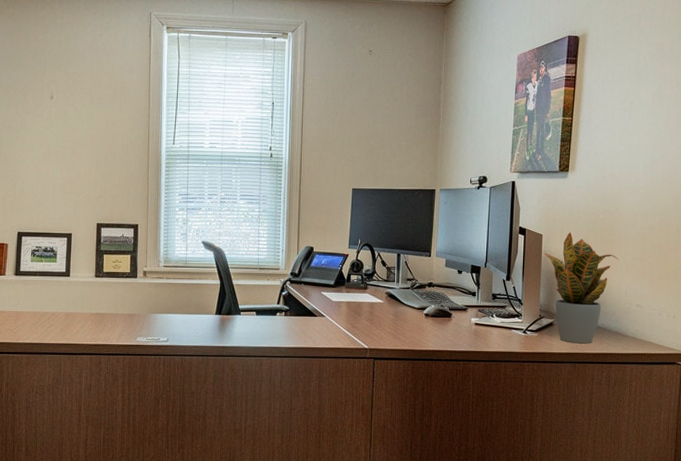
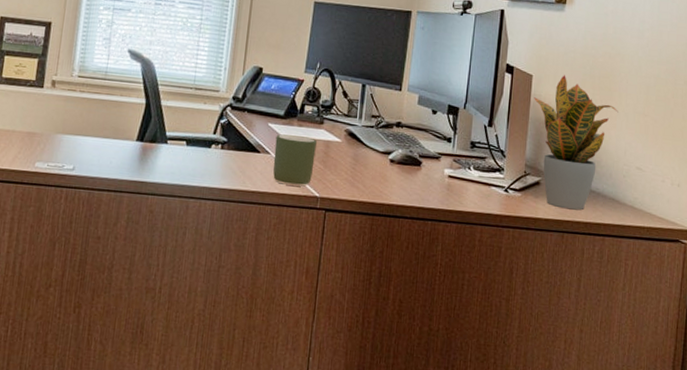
mug: none [328,300,363,341] -> present [273,134,317,187]

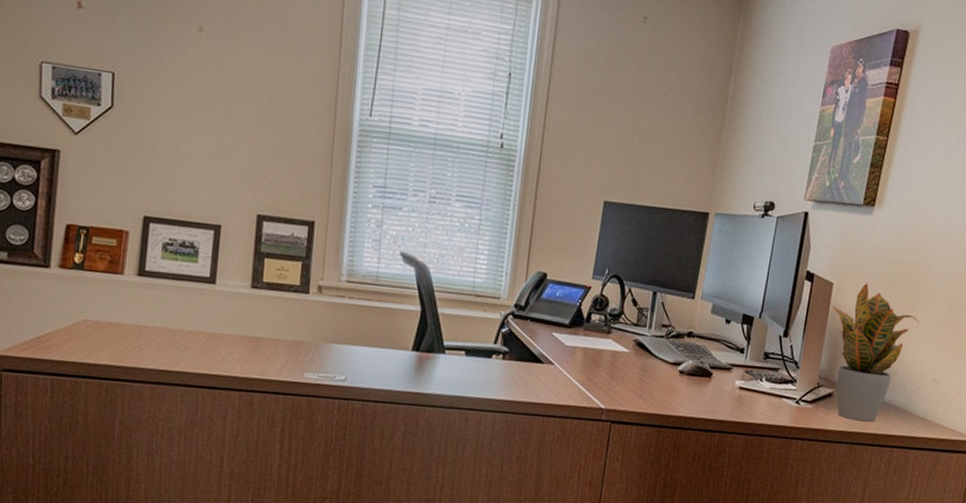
mug: present [273,134,317,187] -> none [557,344,603,398]

